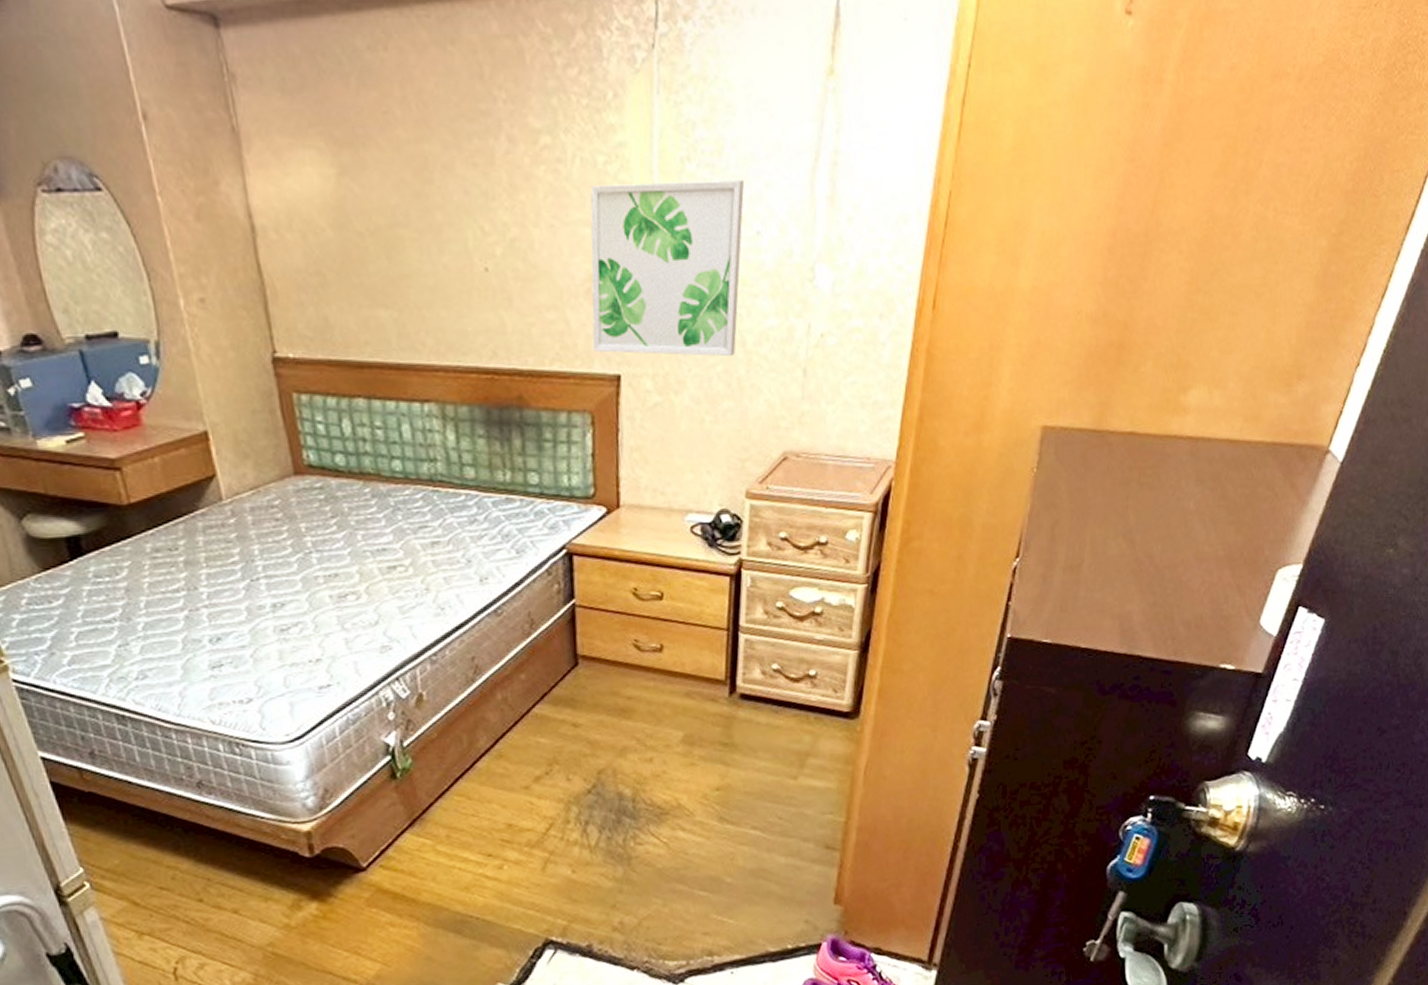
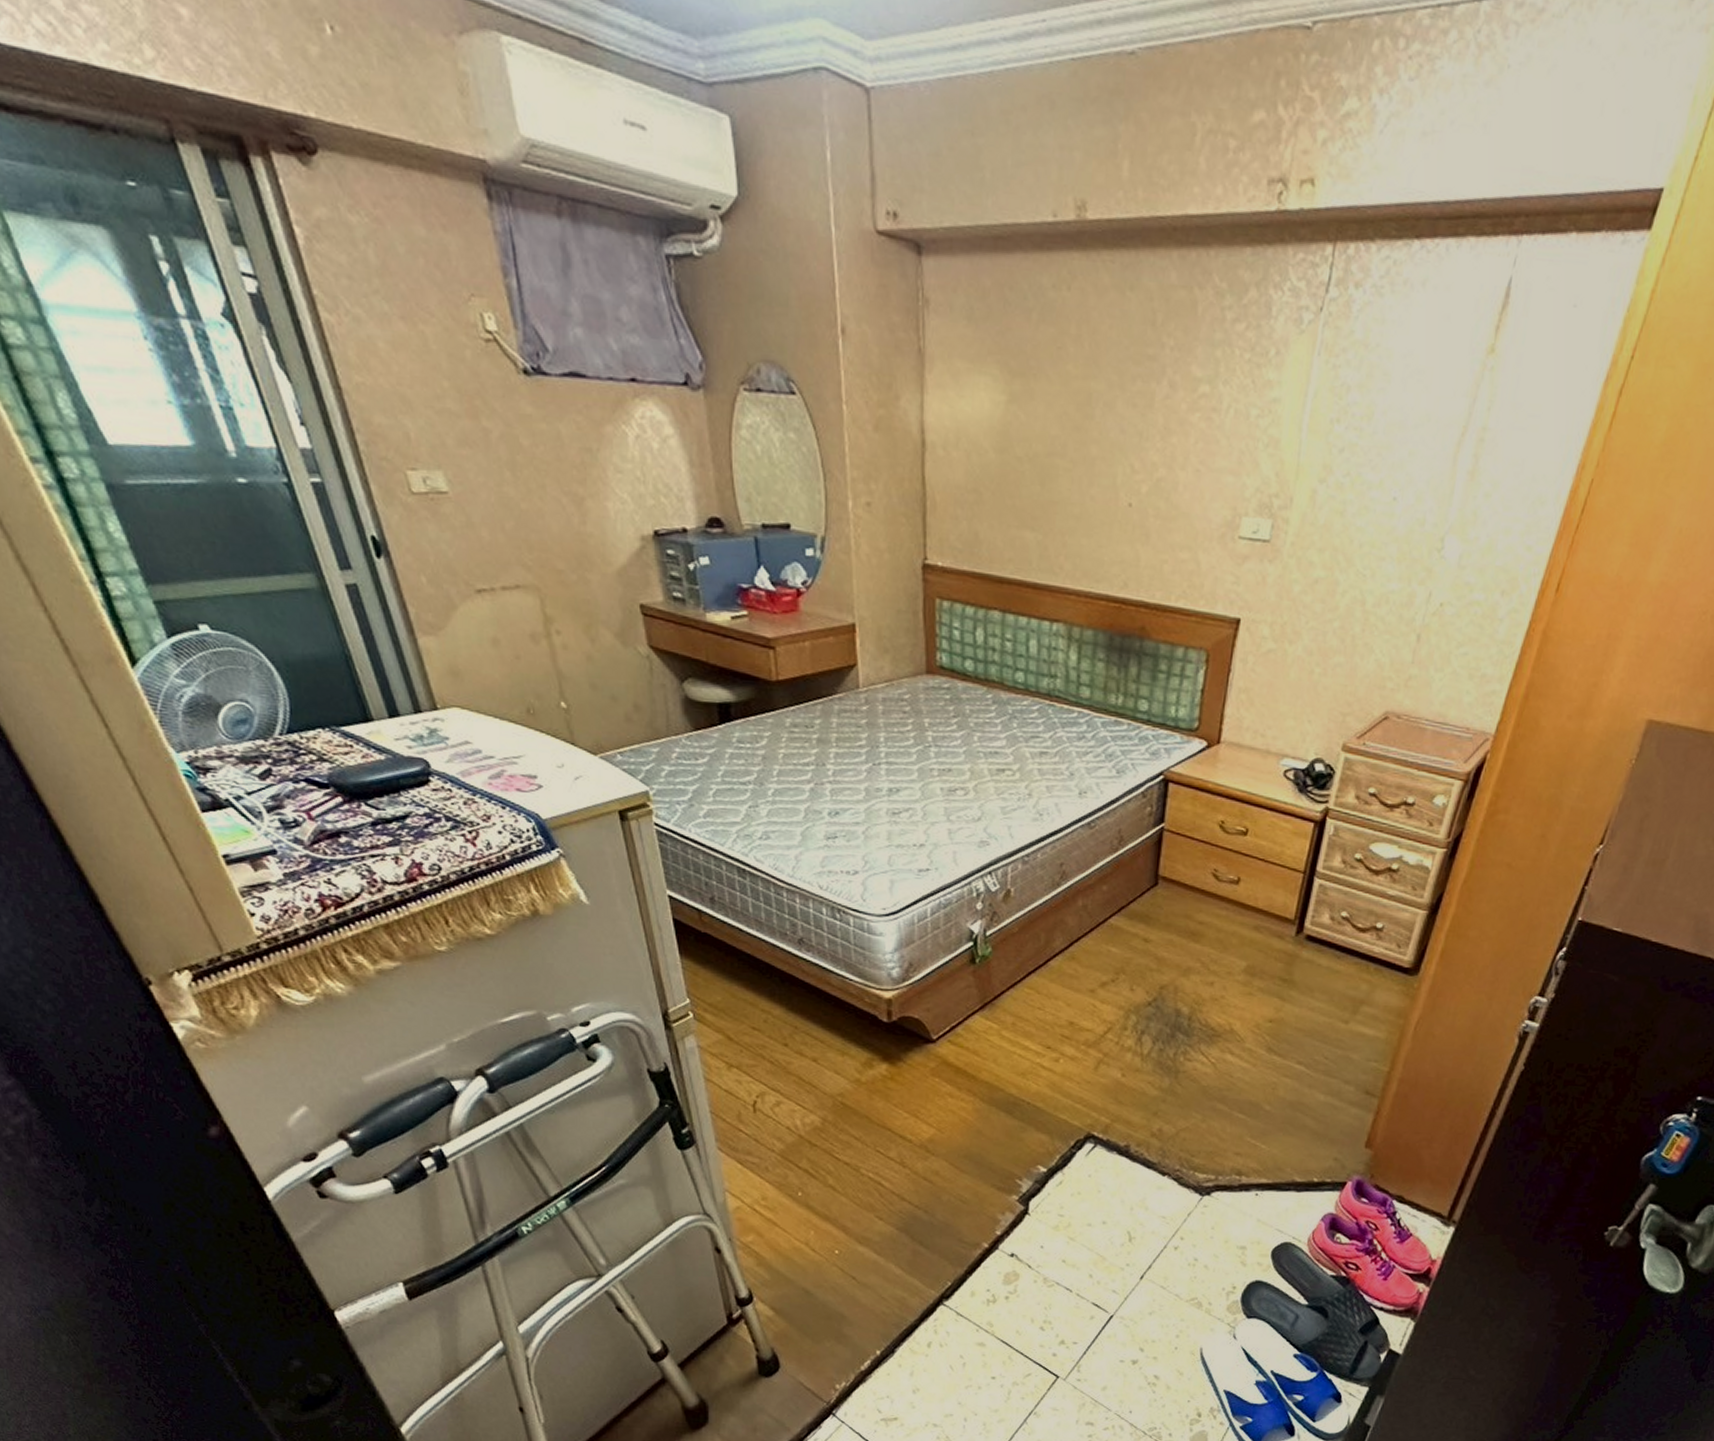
wall art: present [590,180,744,357] -> none [1218,436,1388,615]

